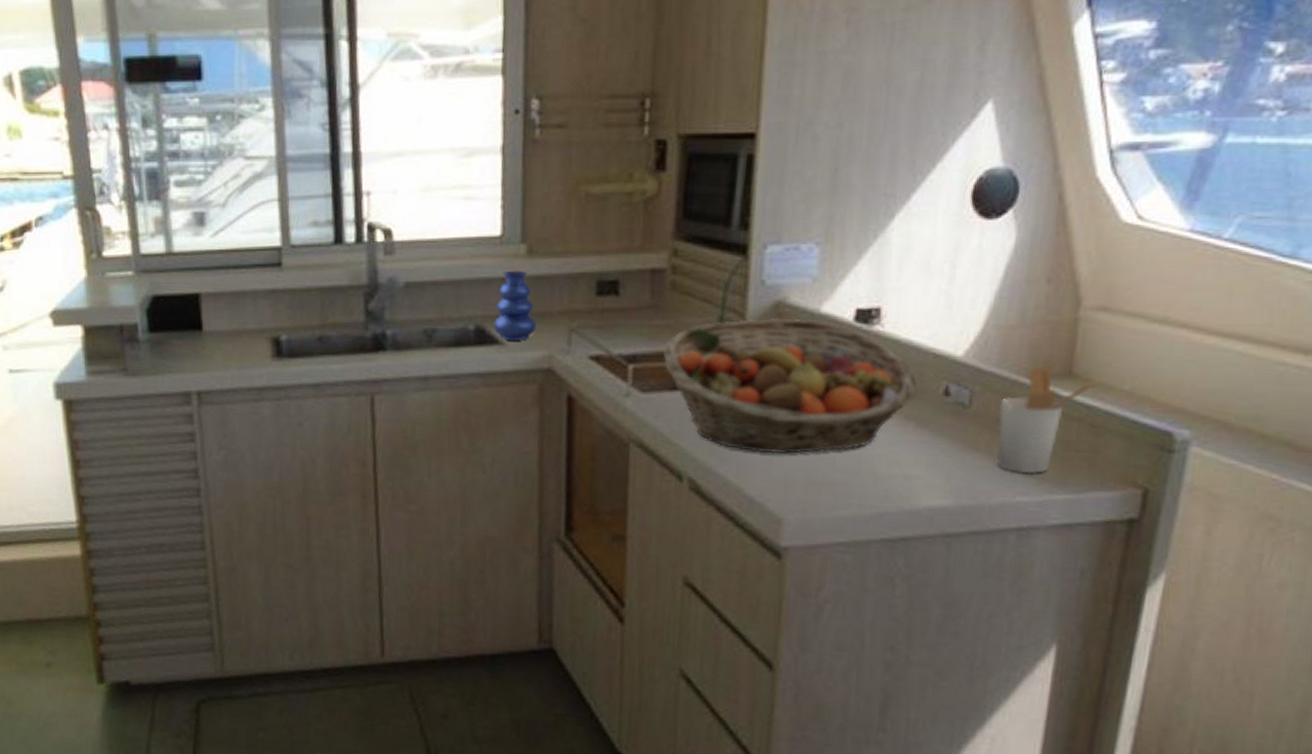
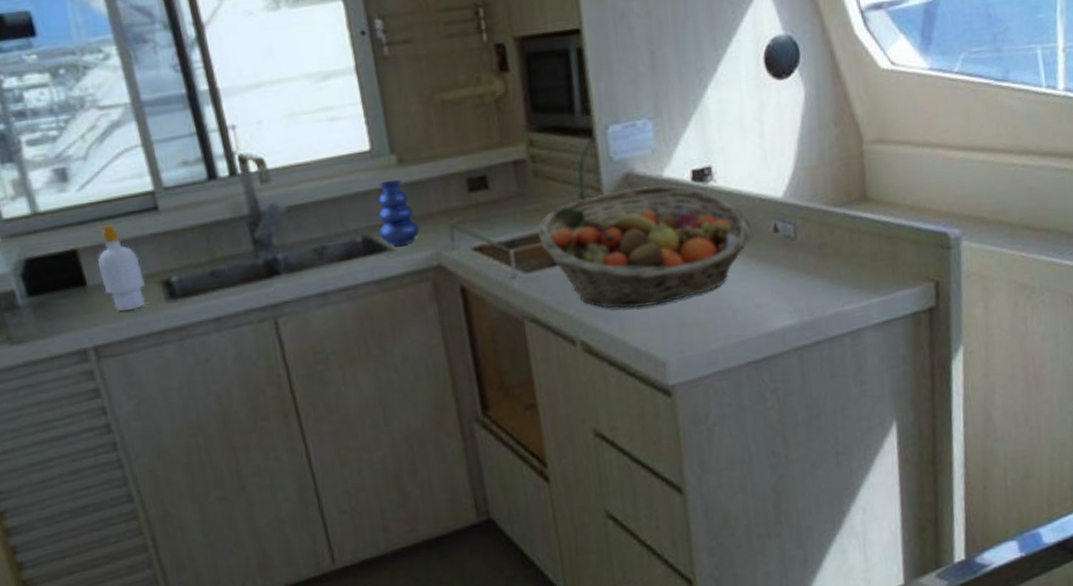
soap bottle: none [215,273,256,363] -> present [96,224,146,312]
utensil holder: present [997,366,1100,475] -> none [817,195,888,287]

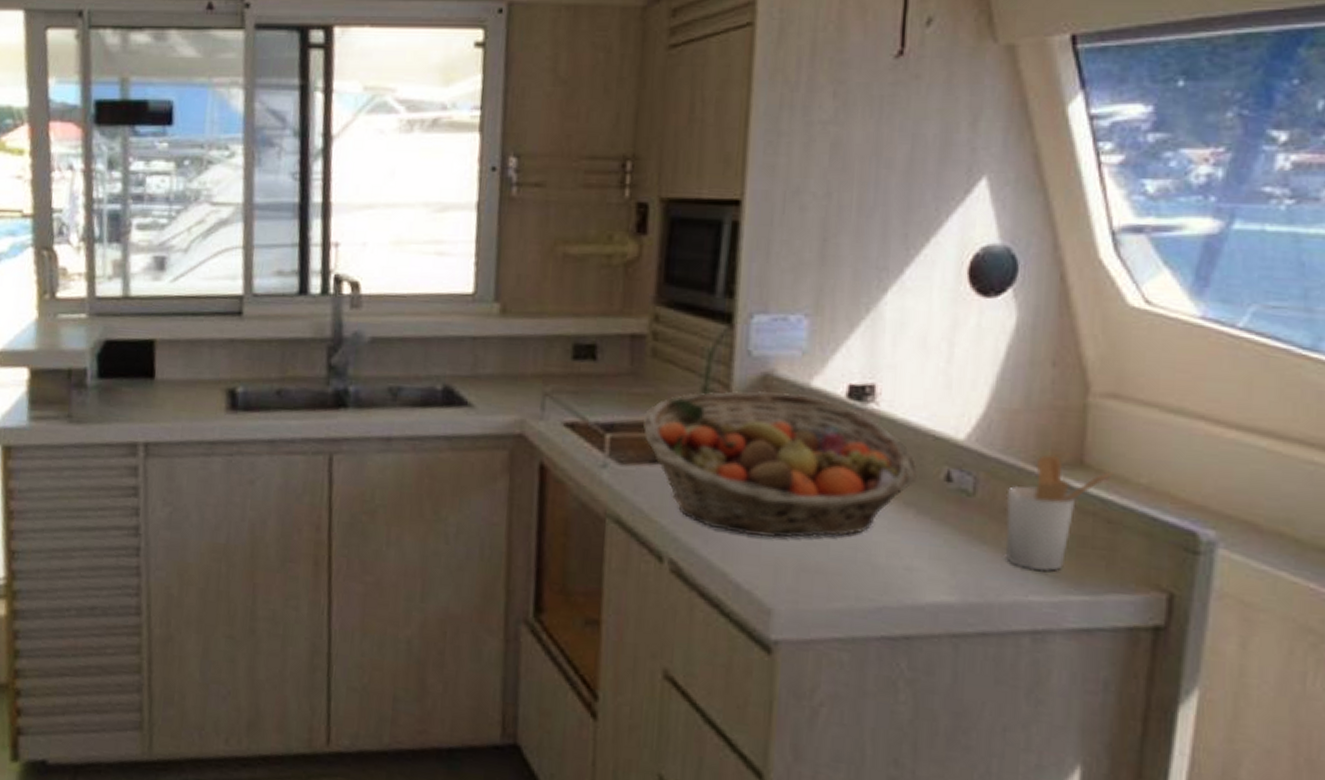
soap bottle: present [96,224,146,312] -> none [169,320,212,414]
vase: present [378,179,420,246] -> none [463,329,508,404]
utensil holder: none [817,195,888,287] -> present [1006,454,1114,572]

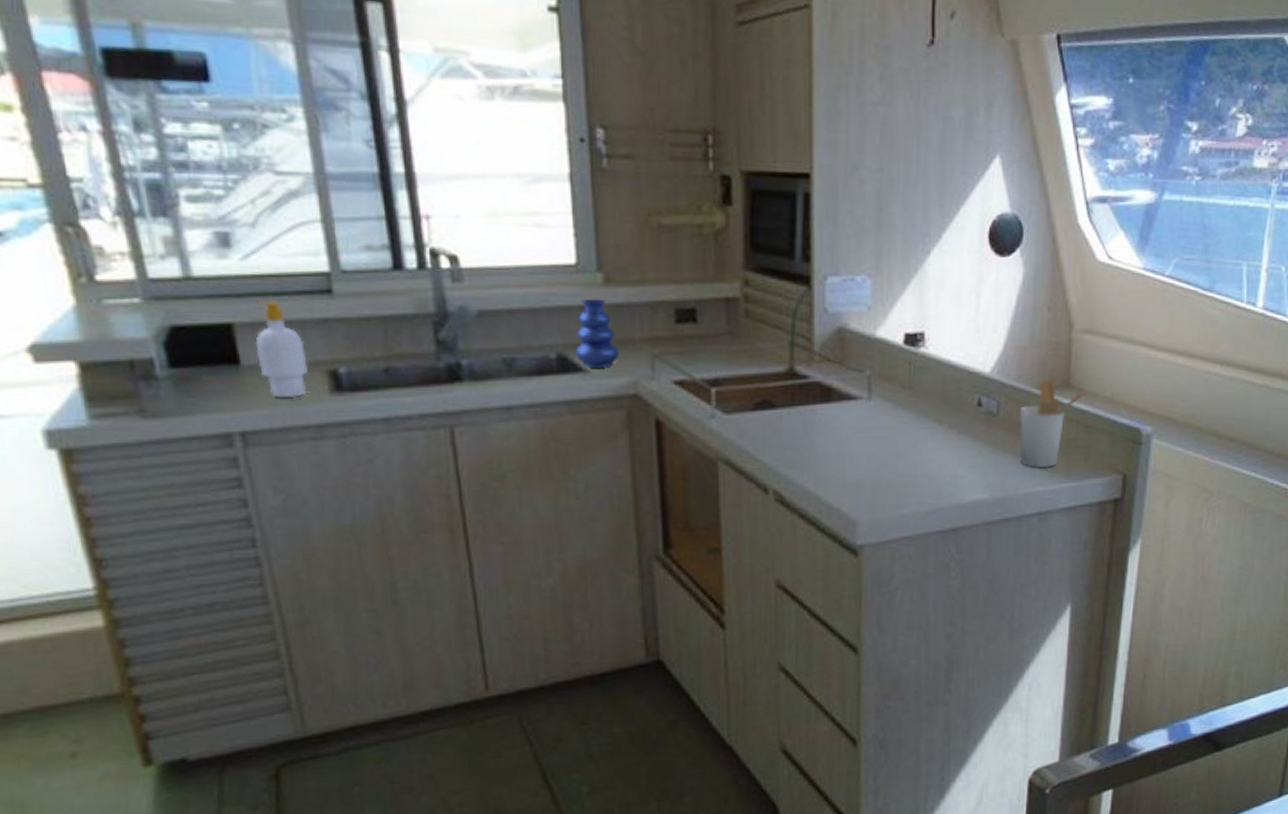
soap bottle: none [169,320,212,414] -> present [255,300,308,399]
vase: none [463,329,508,404] -> present [576,299,619,368]
fruit basket: present [643,390,917,538] -> none [742,342,957,464]

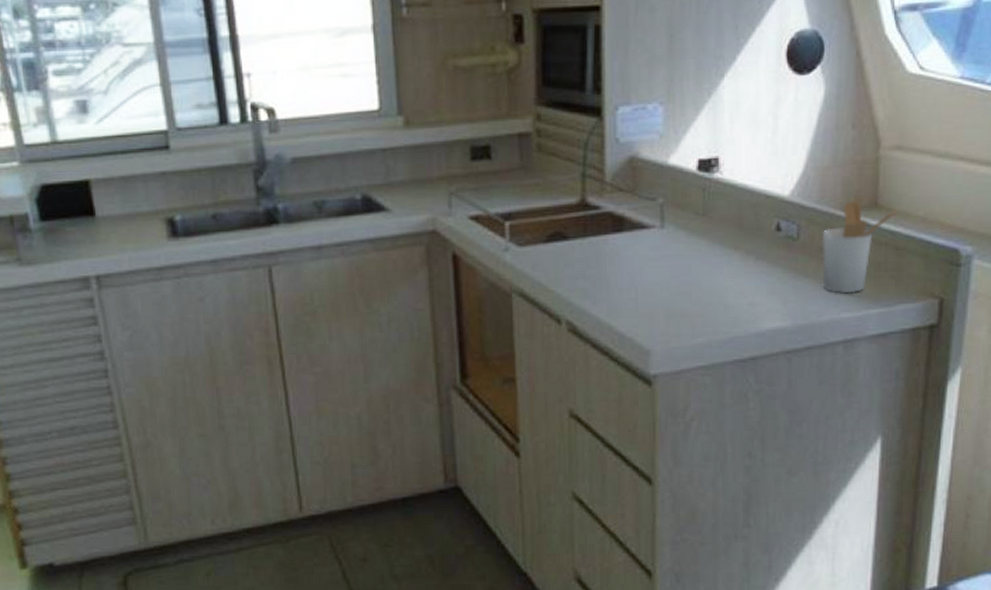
soap bottle: present [255,300,308,399] -> none [107,158,150,245]
vase: present [576,299,619,368] -> none [379,141,418,207]

